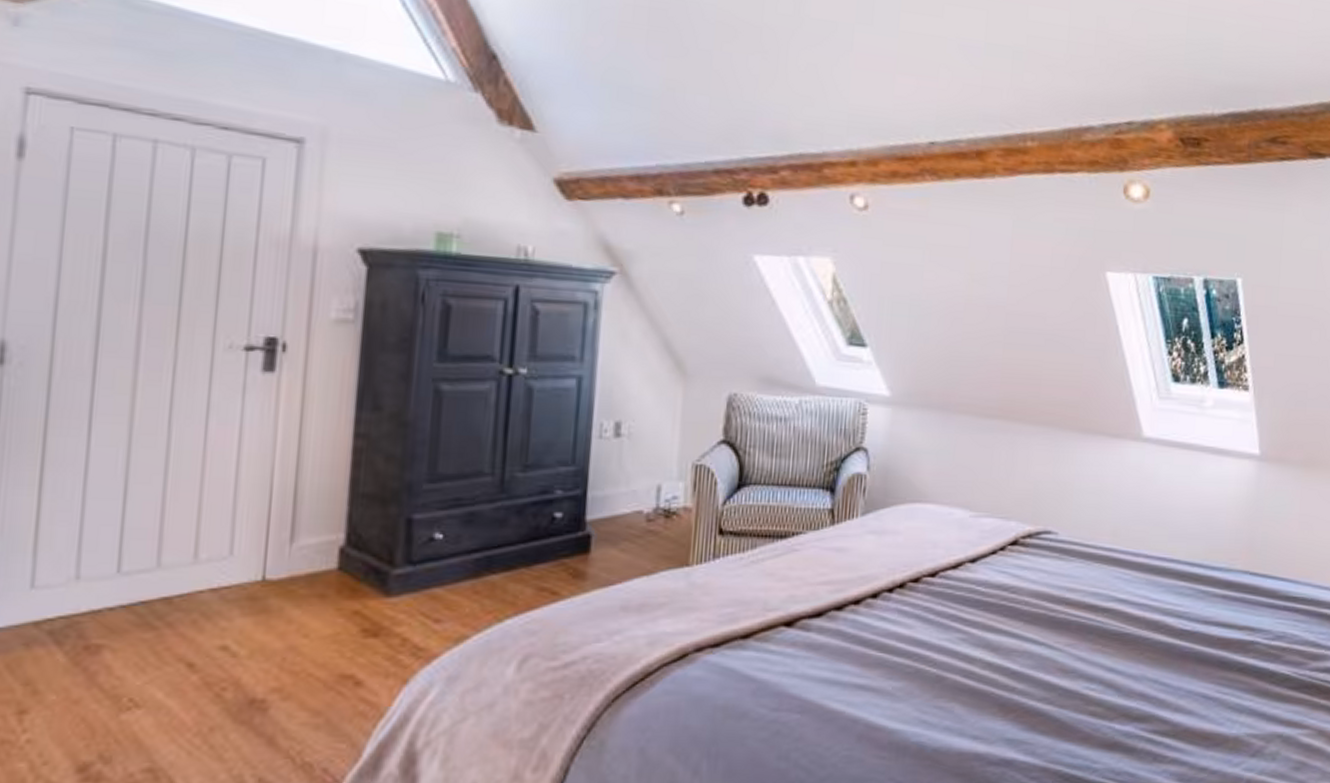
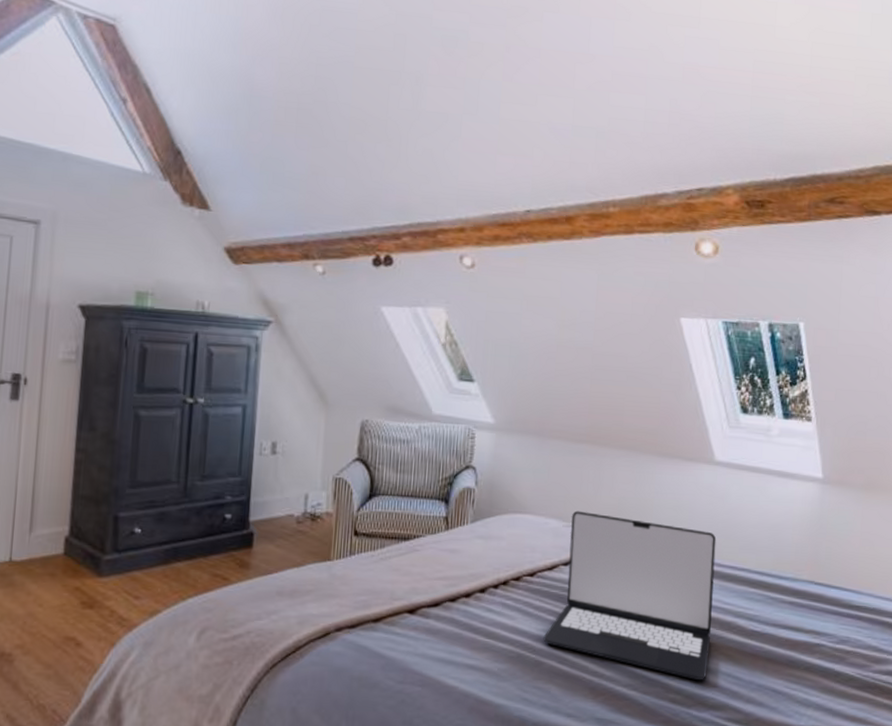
laptop: none [945,498,1144,689] -> present [543,510,717,680]

